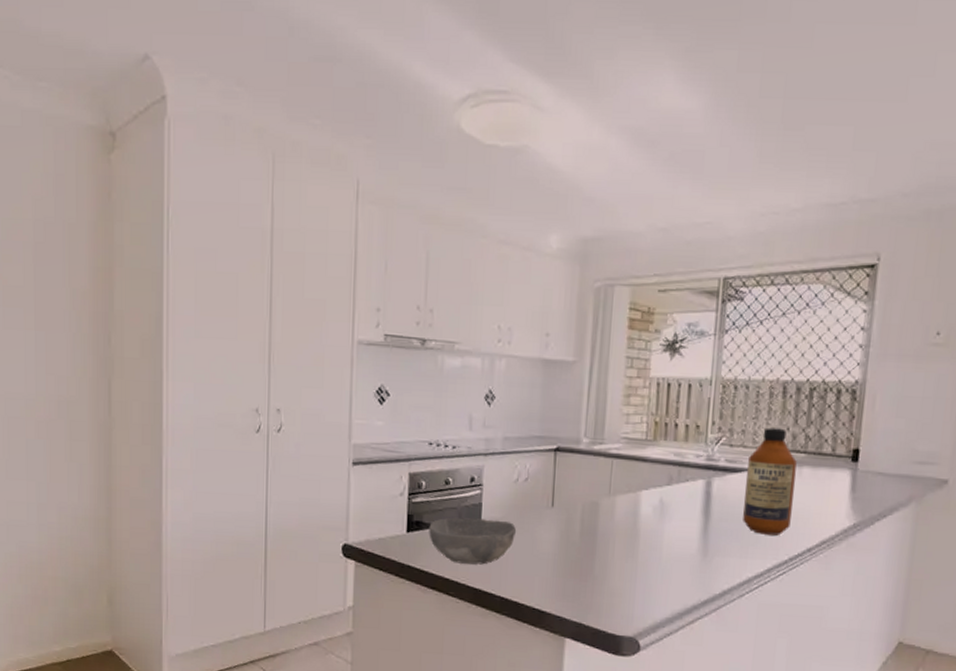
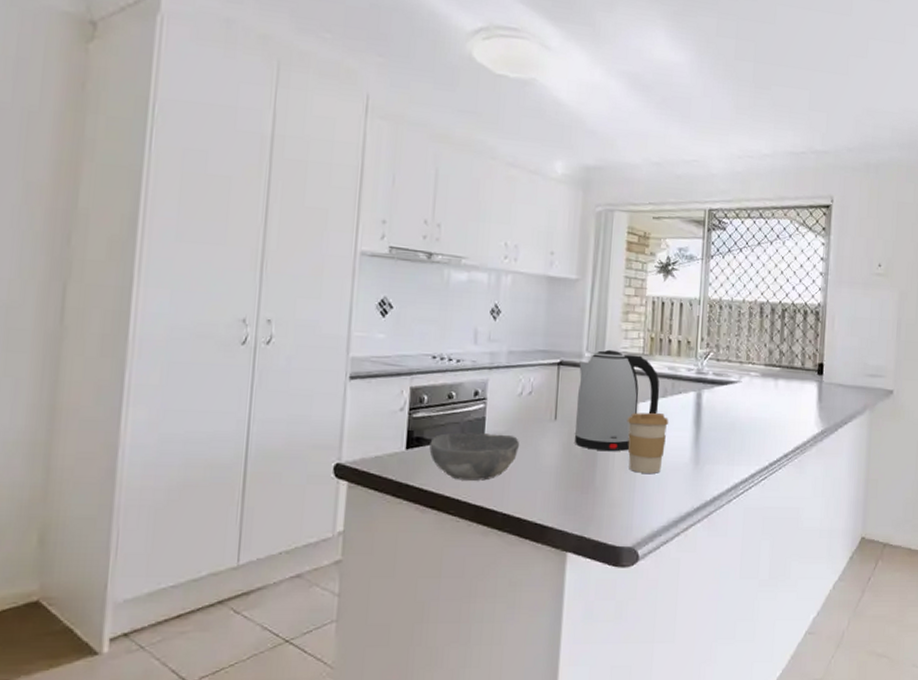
kettle: none [572,435,665,540] -> present [574,349,660,451]
coffee cup: none [628,501,675,564] -> present [627,412,669,473]
bottle: present [743,427,797,536] -> none [729,344,773,443]

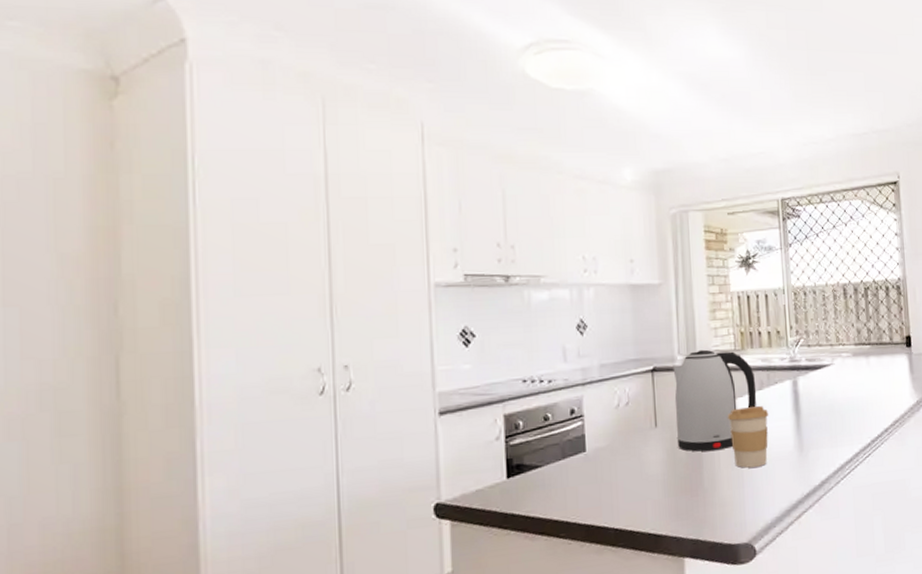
bowl: present [429,432,520,481] -> none [531,449,624,502]

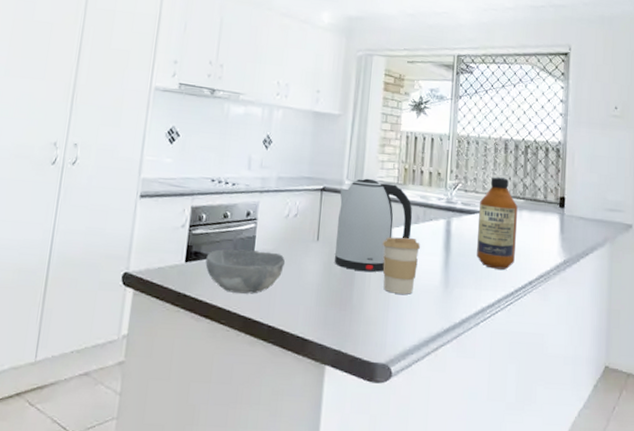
bowl: none [531,449,624,502] -> present [205,248,286,294]
bottle: none [824,325,868,423] -> present [477,177,518,270]

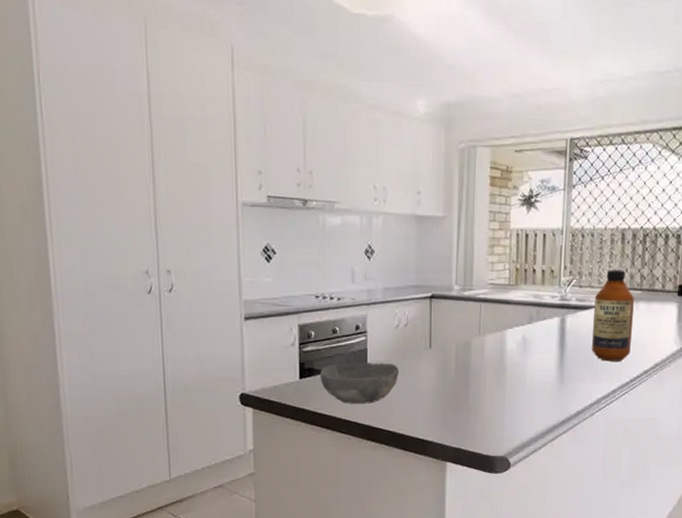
kettle: present [334,178,413,272] -> none [448,282,526,373]
coffee cup: present [382,236,421,294] -> none [496,339,535,392]

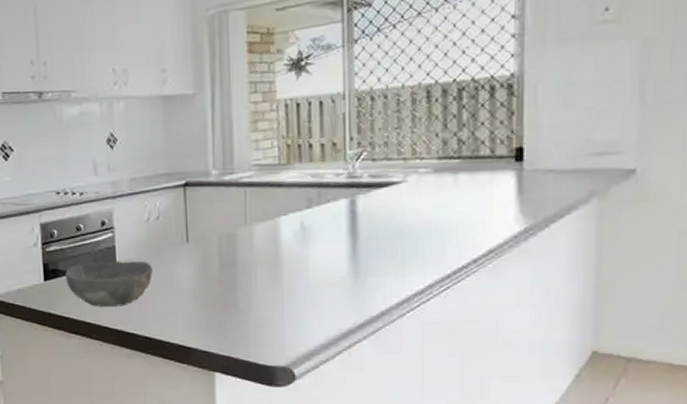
bottle: present [592,270,634,361] -> none [393,135,451,250]

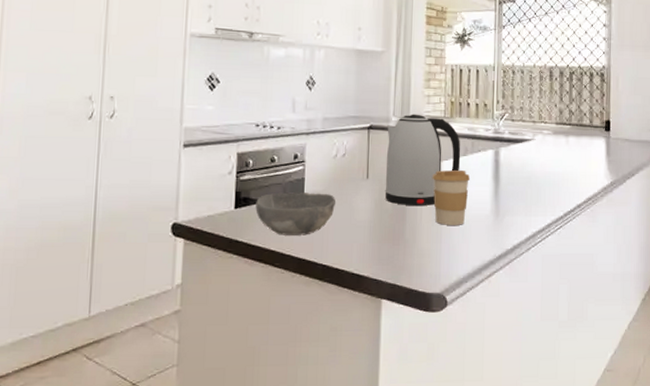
kettle: none [207,163,304,270] -> present [385,114,461,205]
coffee cup: none [267,226,318,290] -> present [432,170,471,225]

